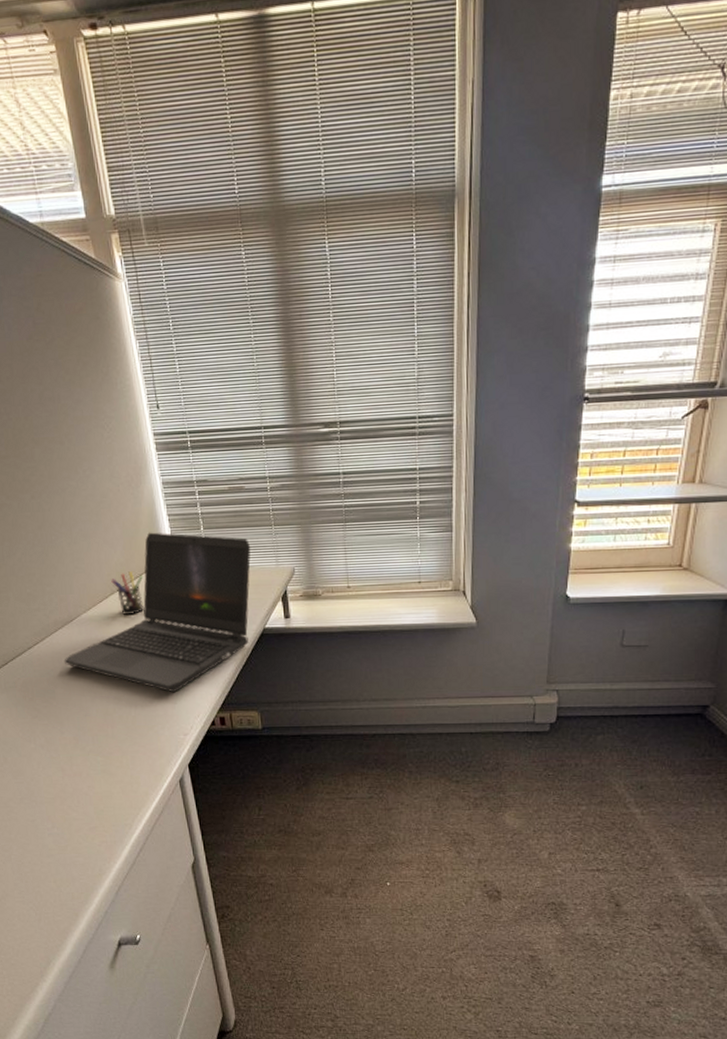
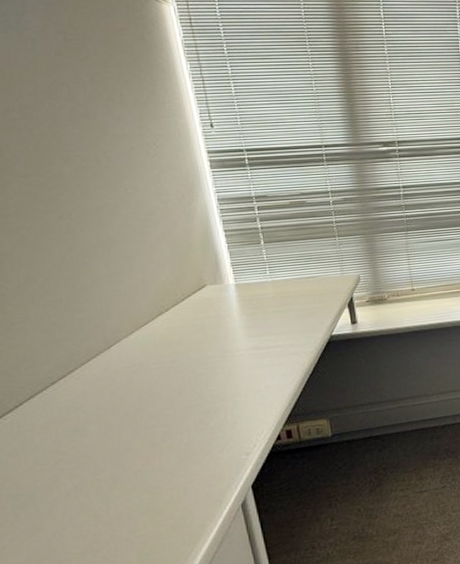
laptop computer: present [64,532,251,693] -> none [98,248,315,412]
pen holder: present [111,571,144,615] -> none [158,290,197,336]

